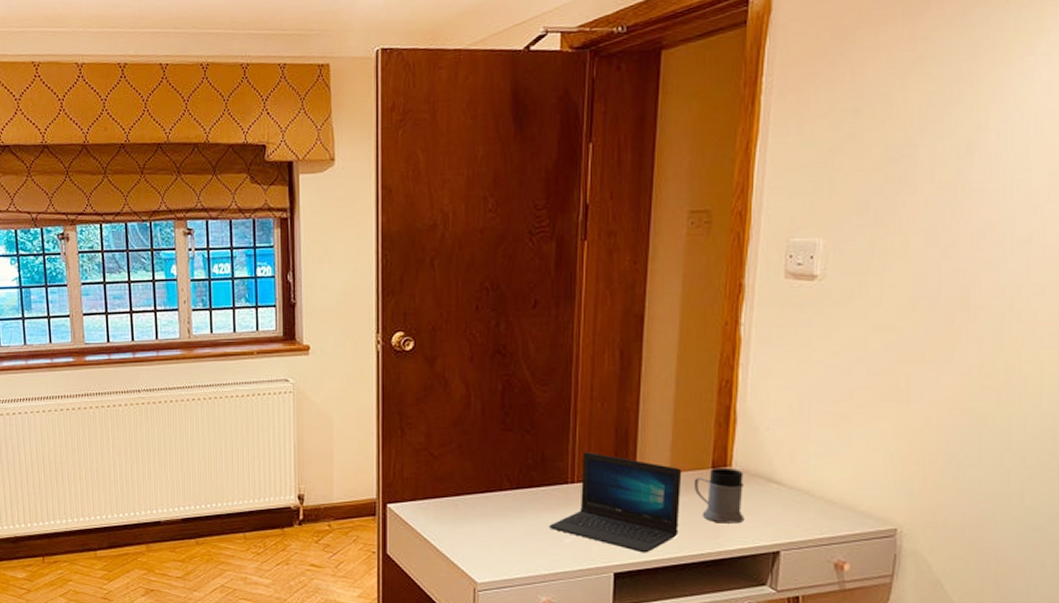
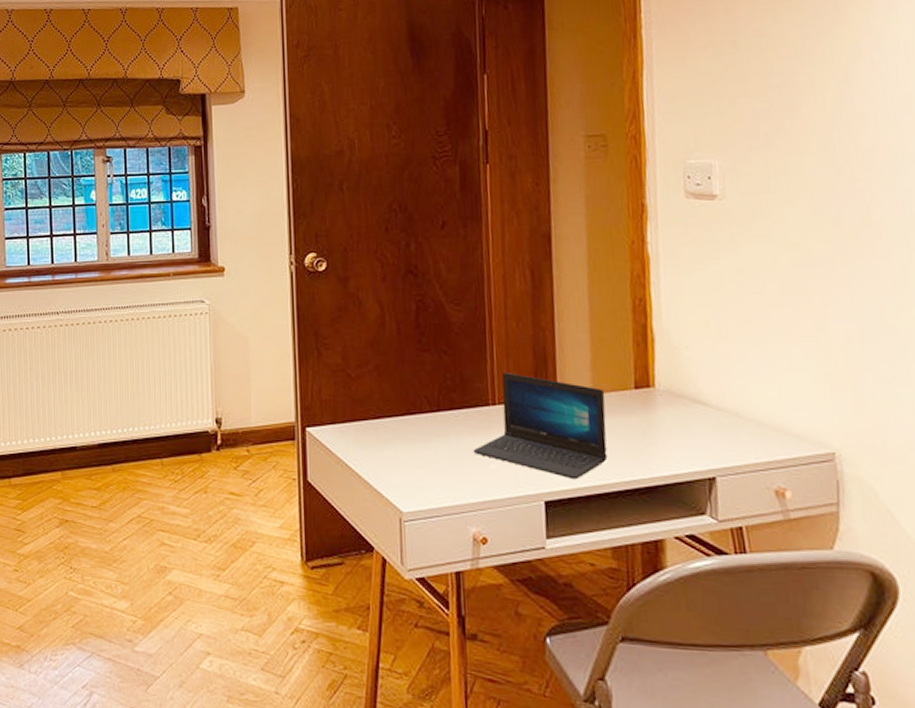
mug: present [694,467,745,524] -> none [618,387,675,448]

